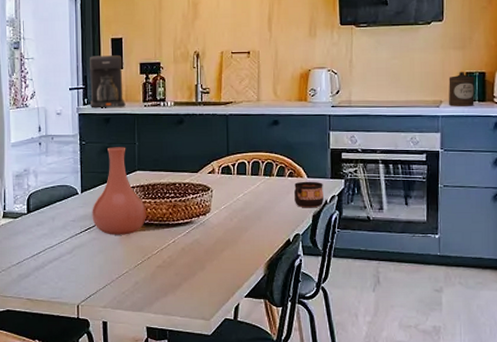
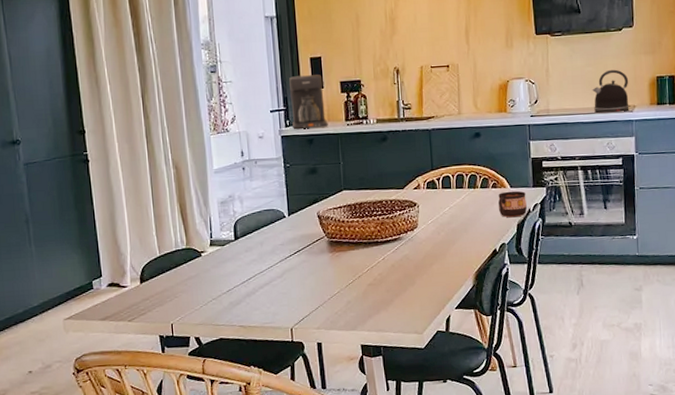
vase: present [92,147,146,235] -> none [300,167,355,257]
kettle: none [397,63,437,107] -> present [592,69,630,114]
canister: present [448,72,475,106] -> none [640,76,666,111]

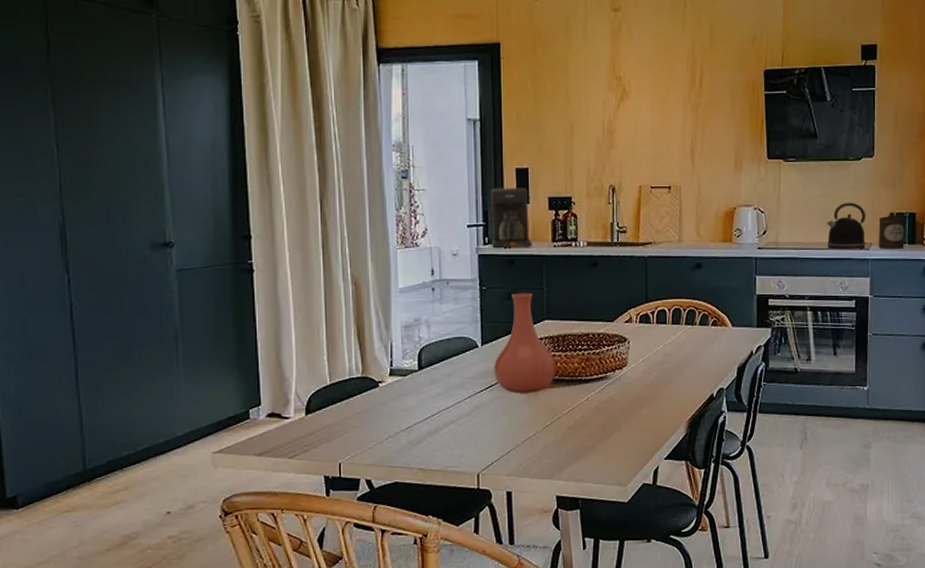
vase: none [300,167,355,257] -> present [494,293,556,394]
cup: present [498,190,527,218] -> none [718,330,749,360]
canister: none [640,76,666,111] -> present [879,212,904,249]

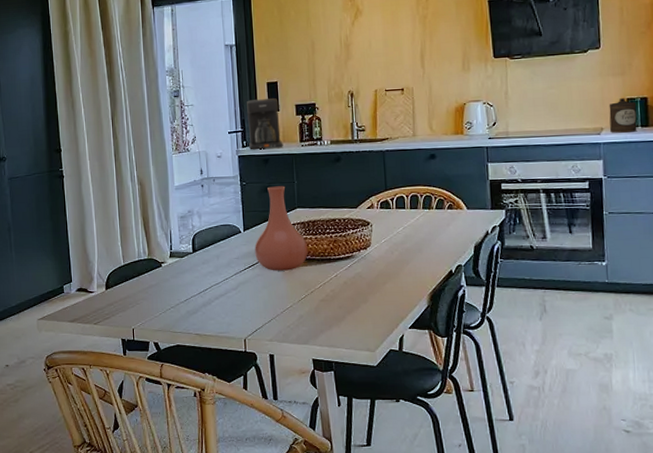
kettle: present [826,202,867,250] -> none [555,91,598,136]

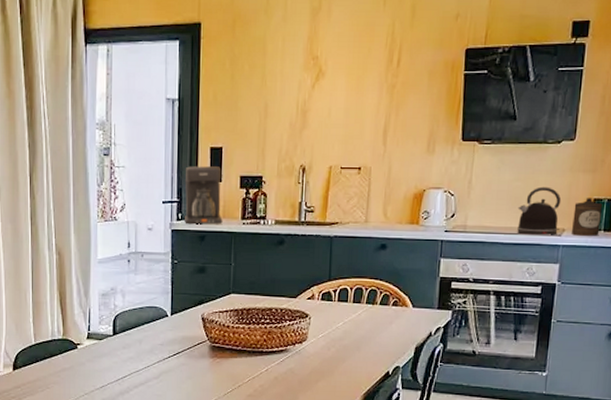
vase: present [255,186,308,271] -> none [181,267,239,362]
kettle: none [555,91,598,136] -> present [517,186,562,235]

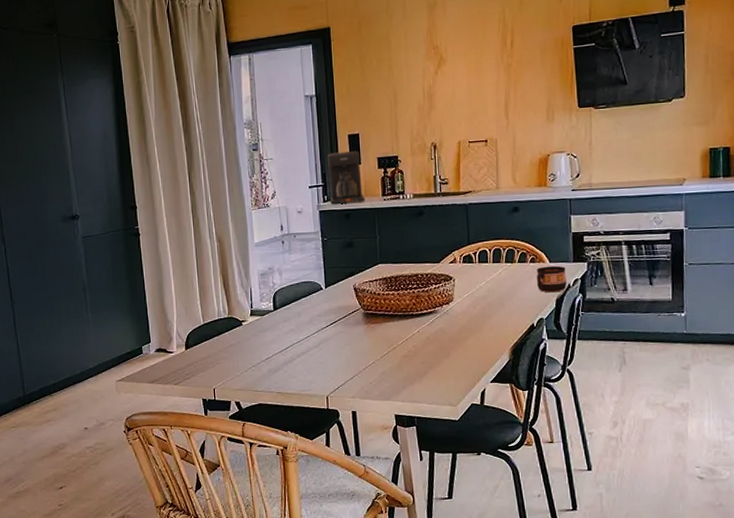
cup: none [397,311,429,340] -> present [537,265,567,293]
kettle: present [517,186,562,235] -> none [638,141,680,187]
canister: present [572,198,602,236] -> none [692,148,719,184]

